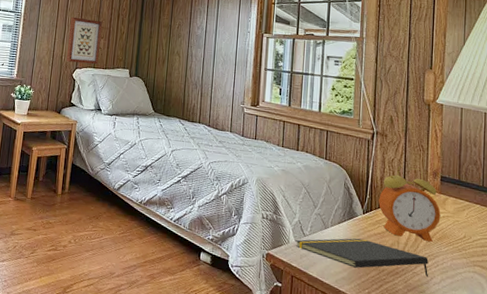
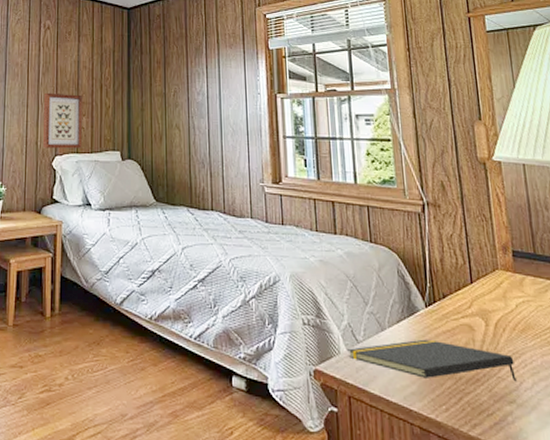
alarm clock: present [379,166,441,242] -> none [441,242,520,335]

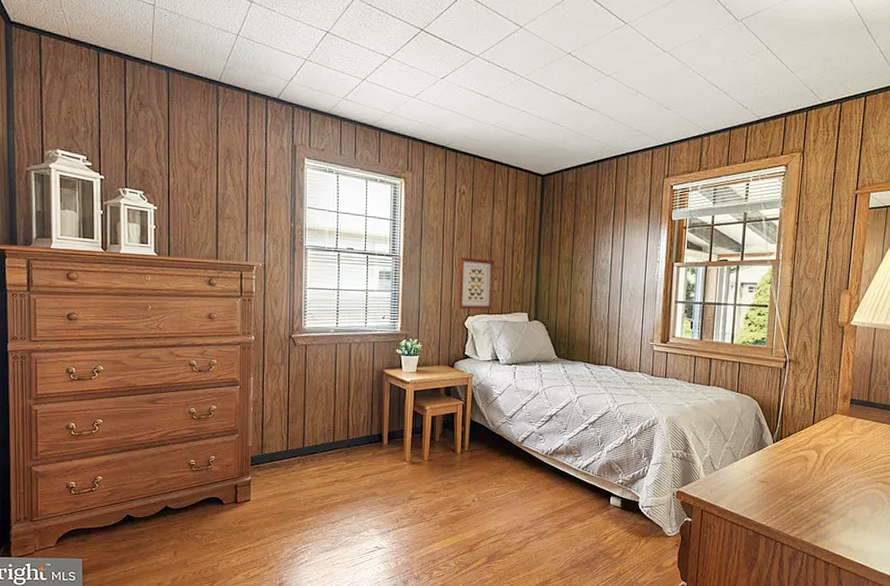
notepad: present [347,339,518,382] -> none [705,467,834,498]

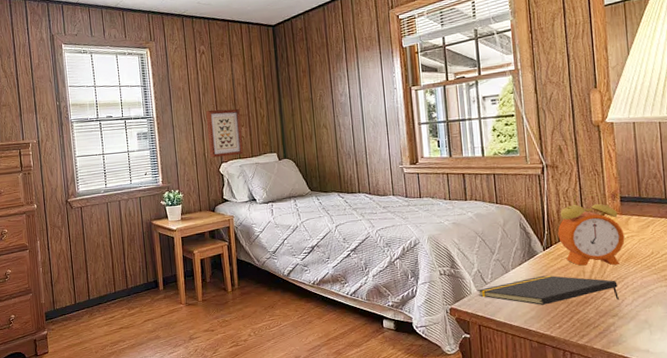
notepad: none [705,467,834,498] -> present [477,275,620,305]
alarm clock: none [788,392,848,464] -> present [557,194,625,266]

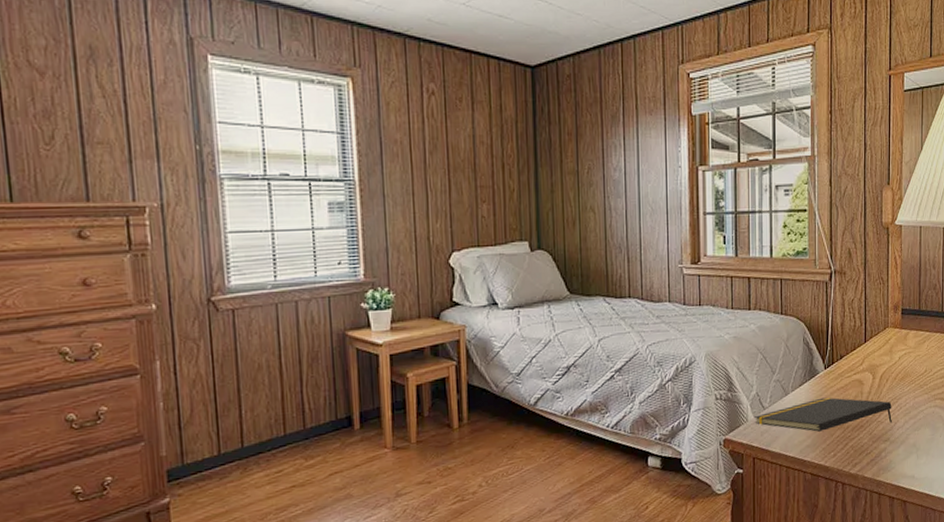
wall art: present [206,108,243,158] -> none [434,176,483,244]
alarm clock: present [557,194,625,266] -> none [840,305,902,386]

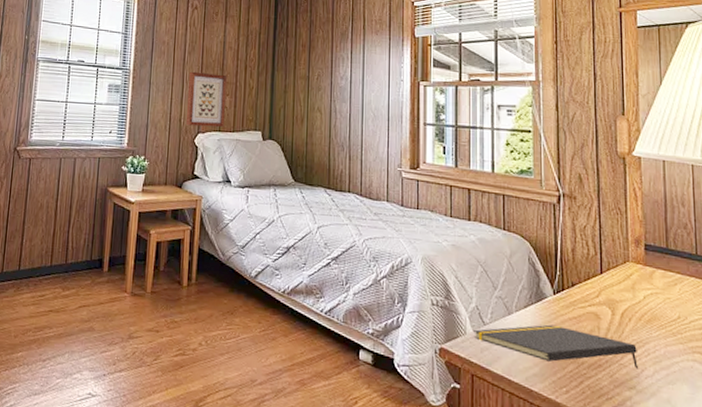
wall art: none [434,176,483,244] -> present [186,71,227,127]

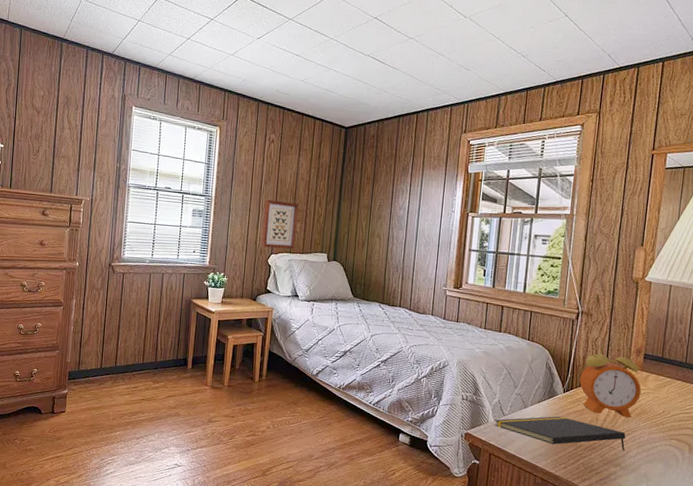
alarm clock: none [571,233,648,325] -> present [580,344,642,418]

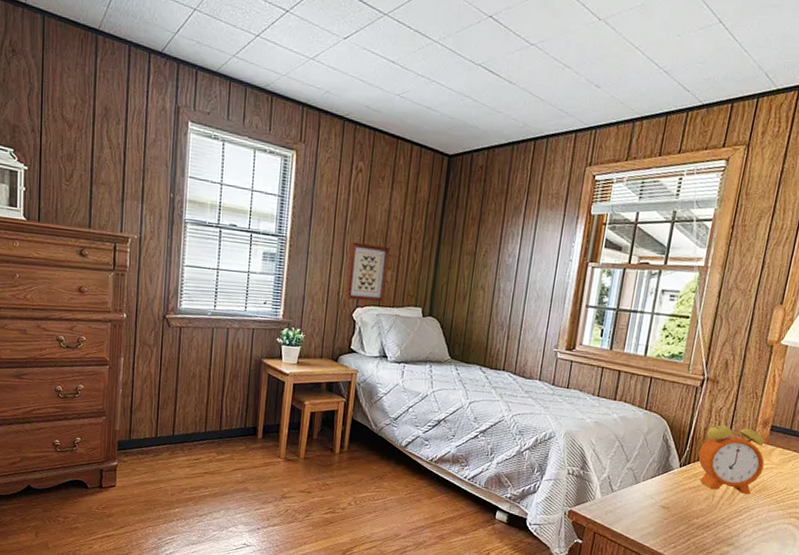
notepad: present [494,416,626,451] -> none [601,492,743,530]

